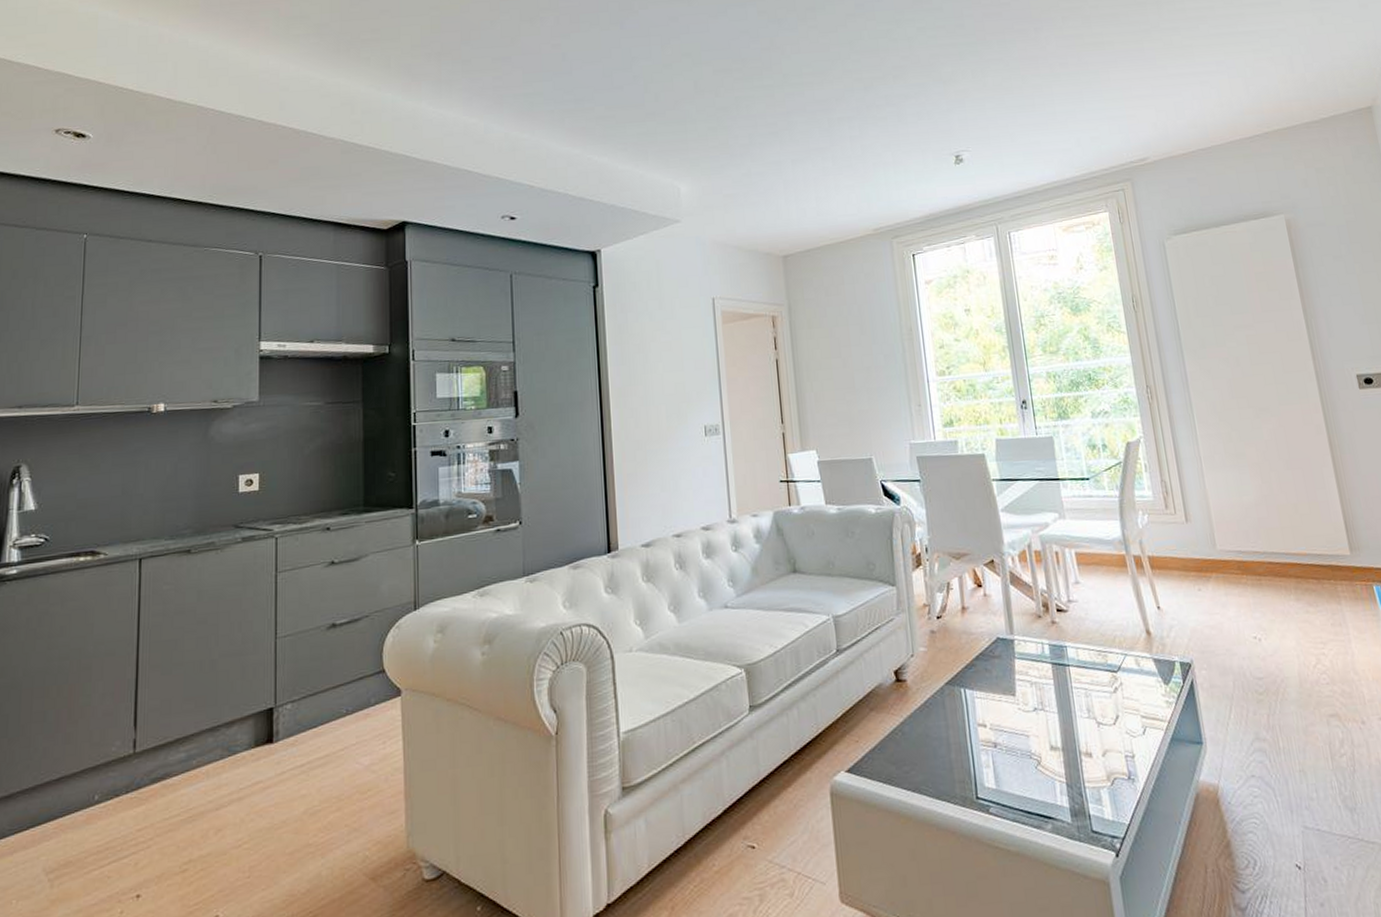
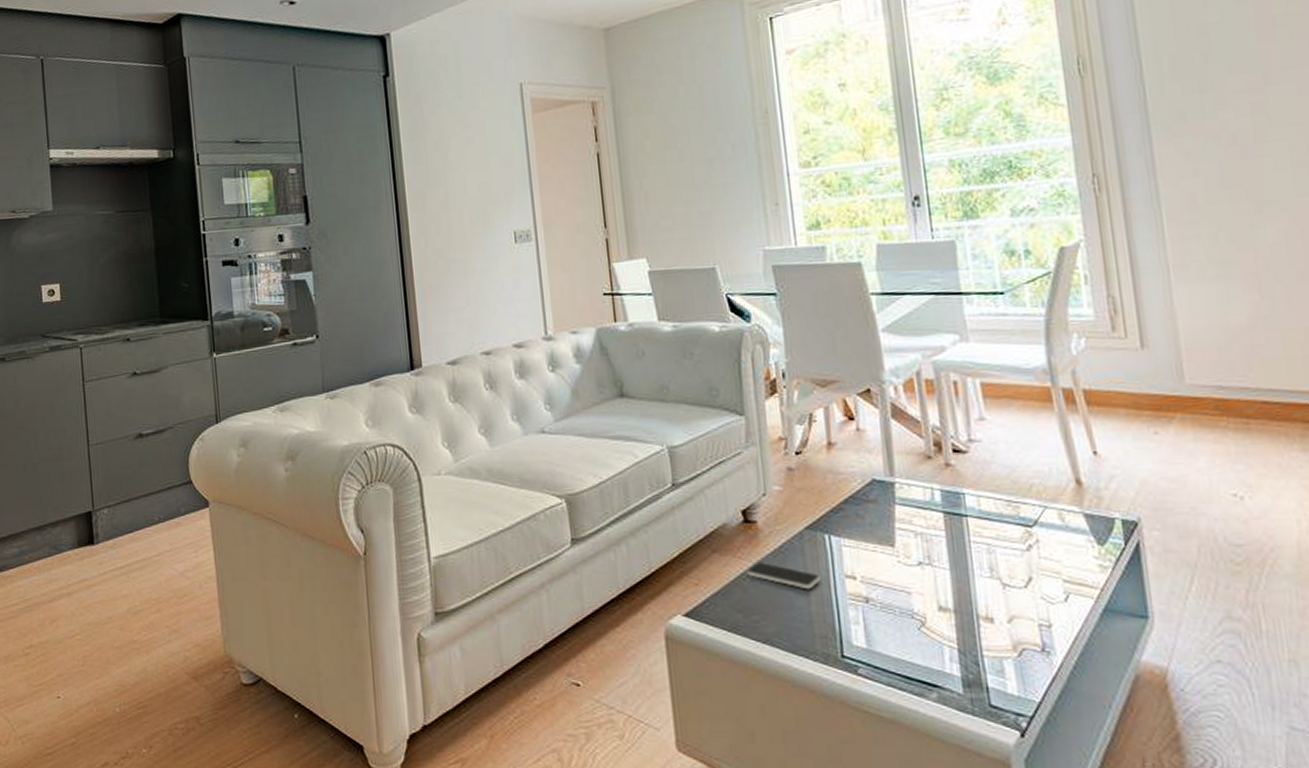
smartphone: none [898,717,959,740] -> present [746,562,821,590]

